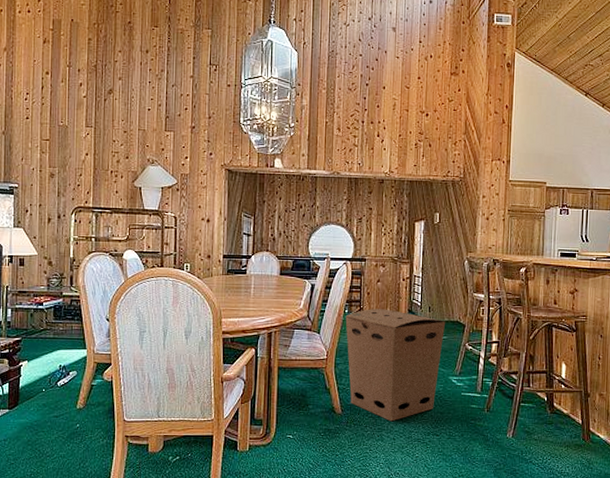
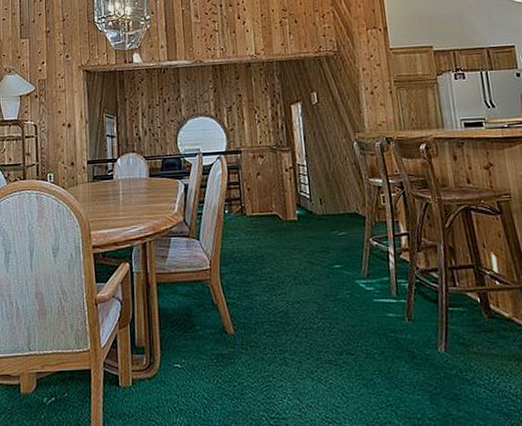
cardboard box: present [345,309,446,422] -> none [226,205,343,341]

